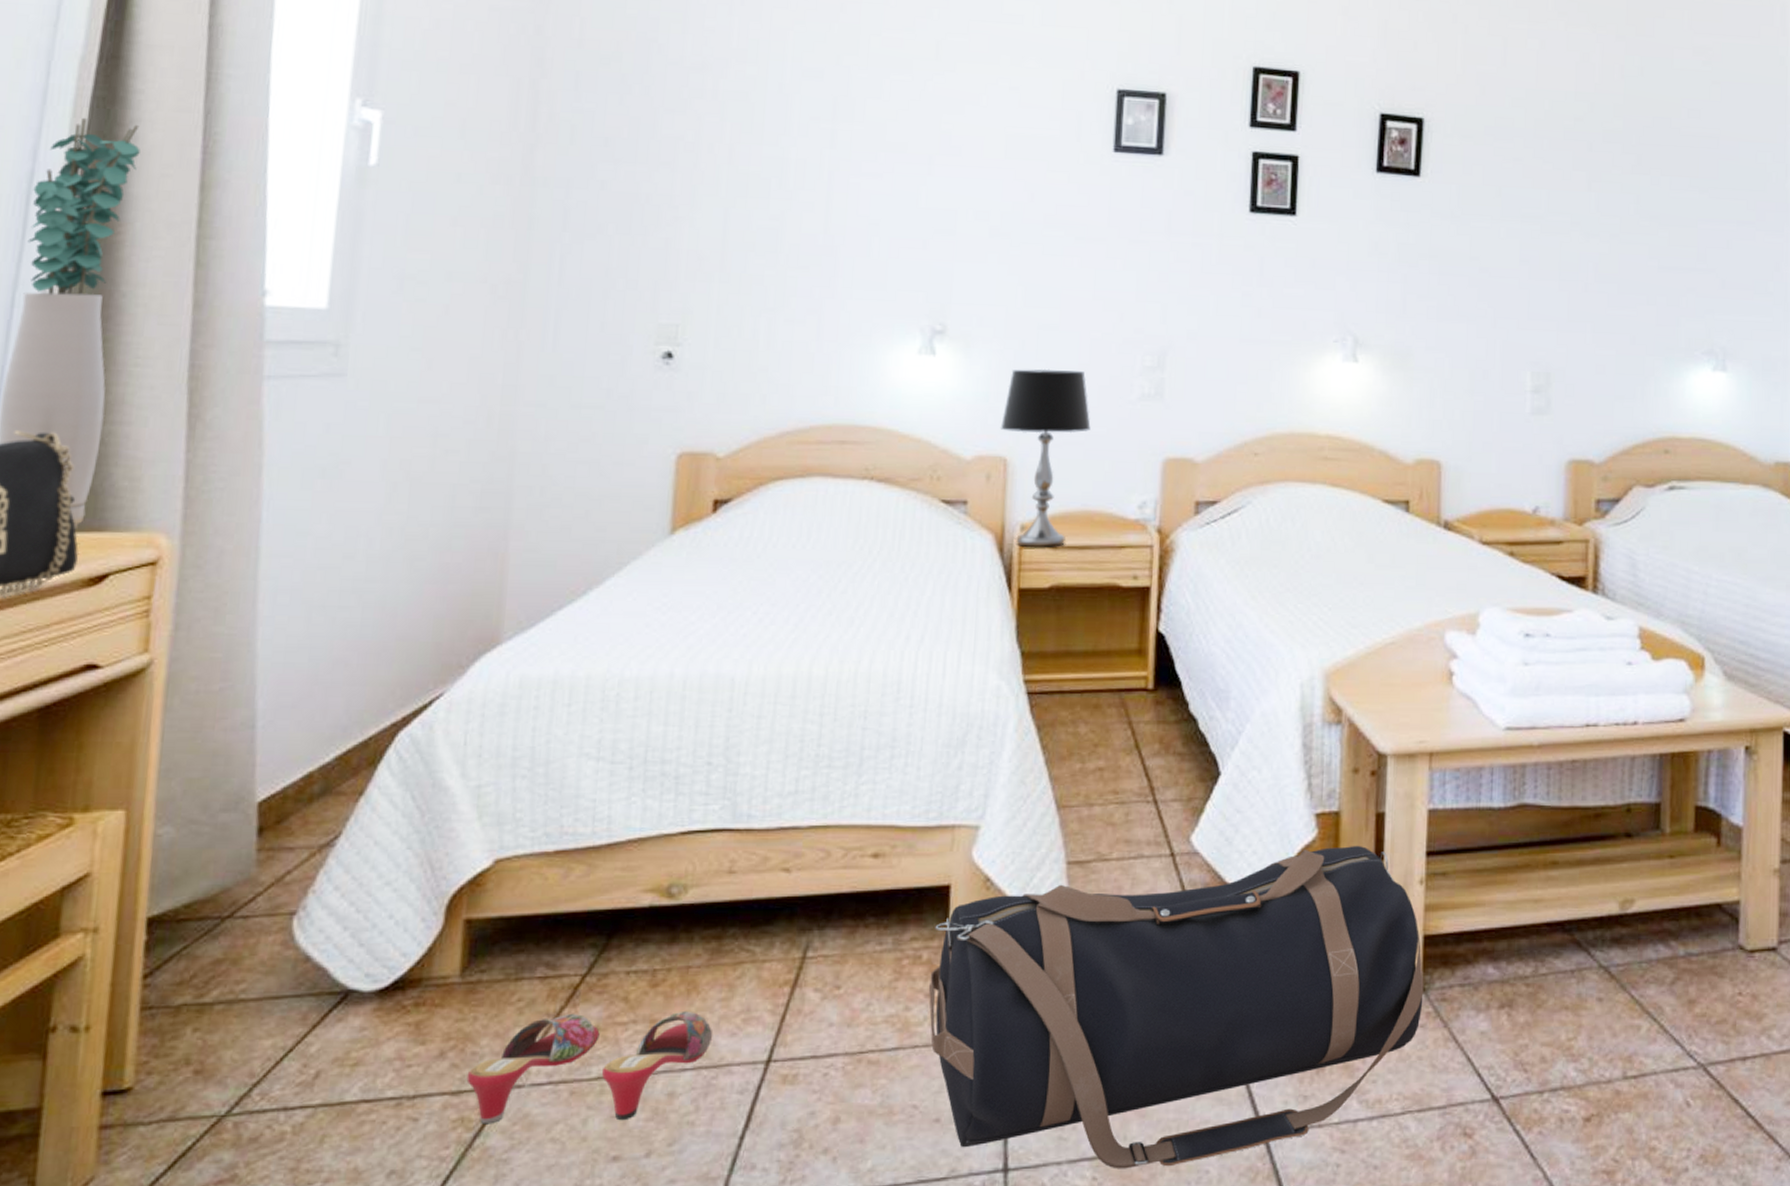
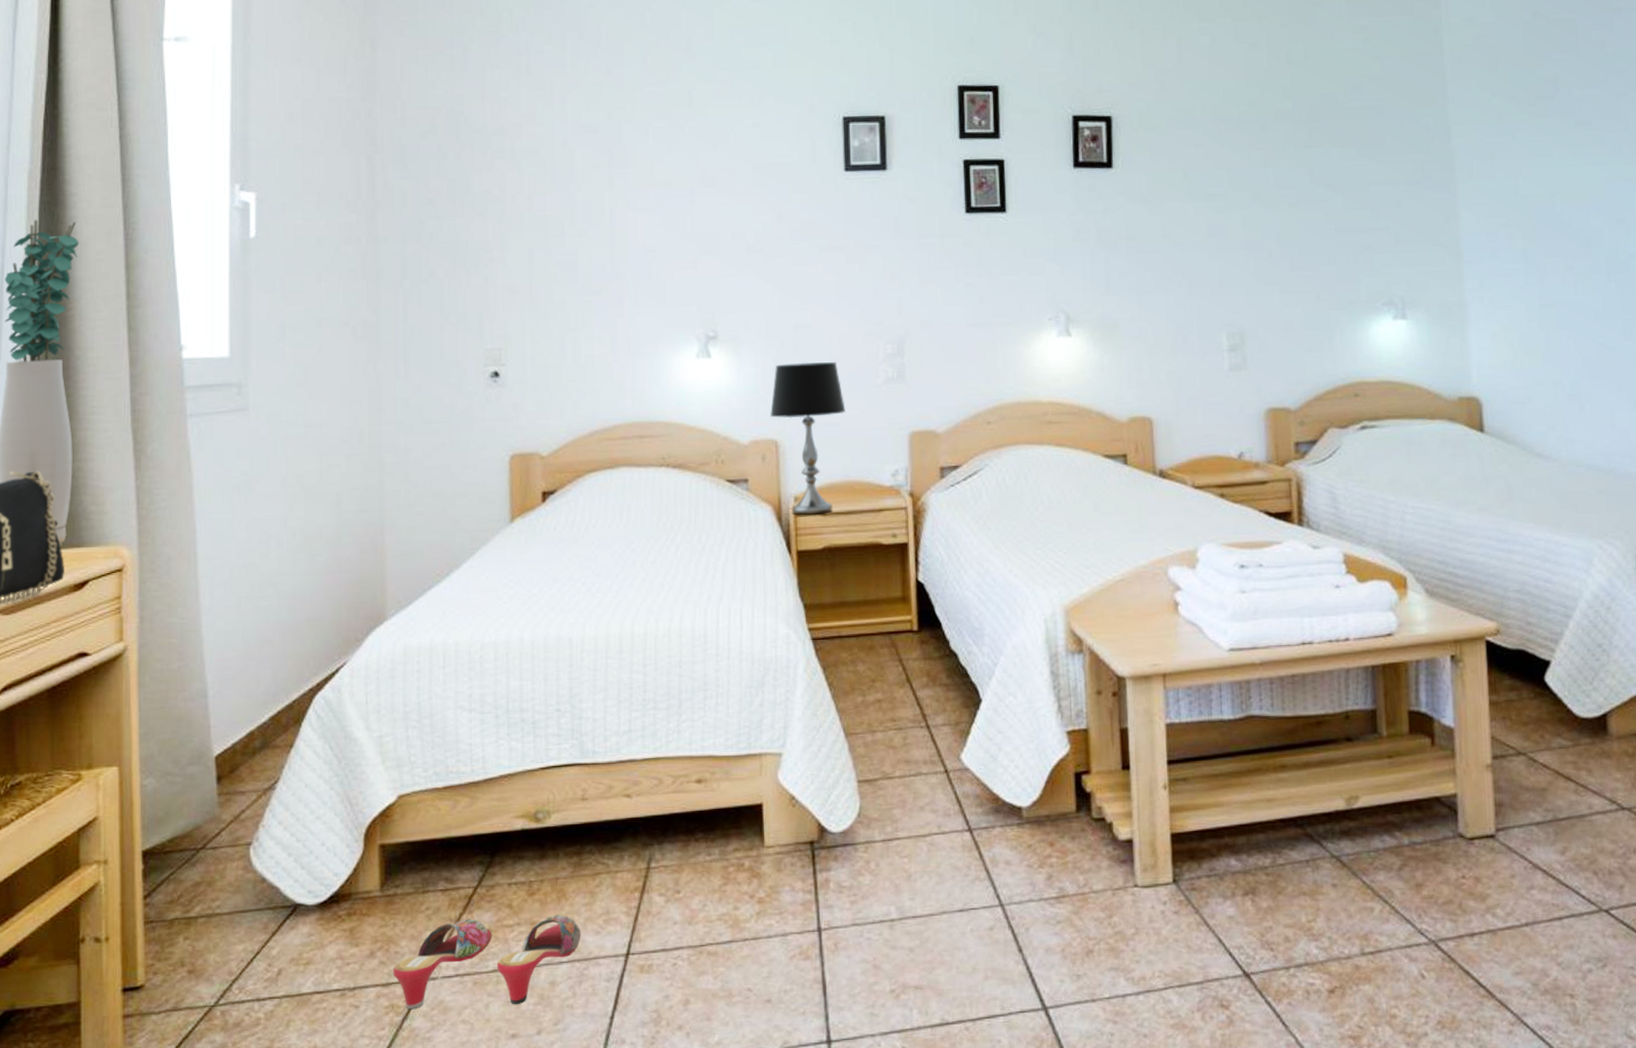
duffel bag: present [928,845,1424,1169] -> none [752,757,1175,1040]

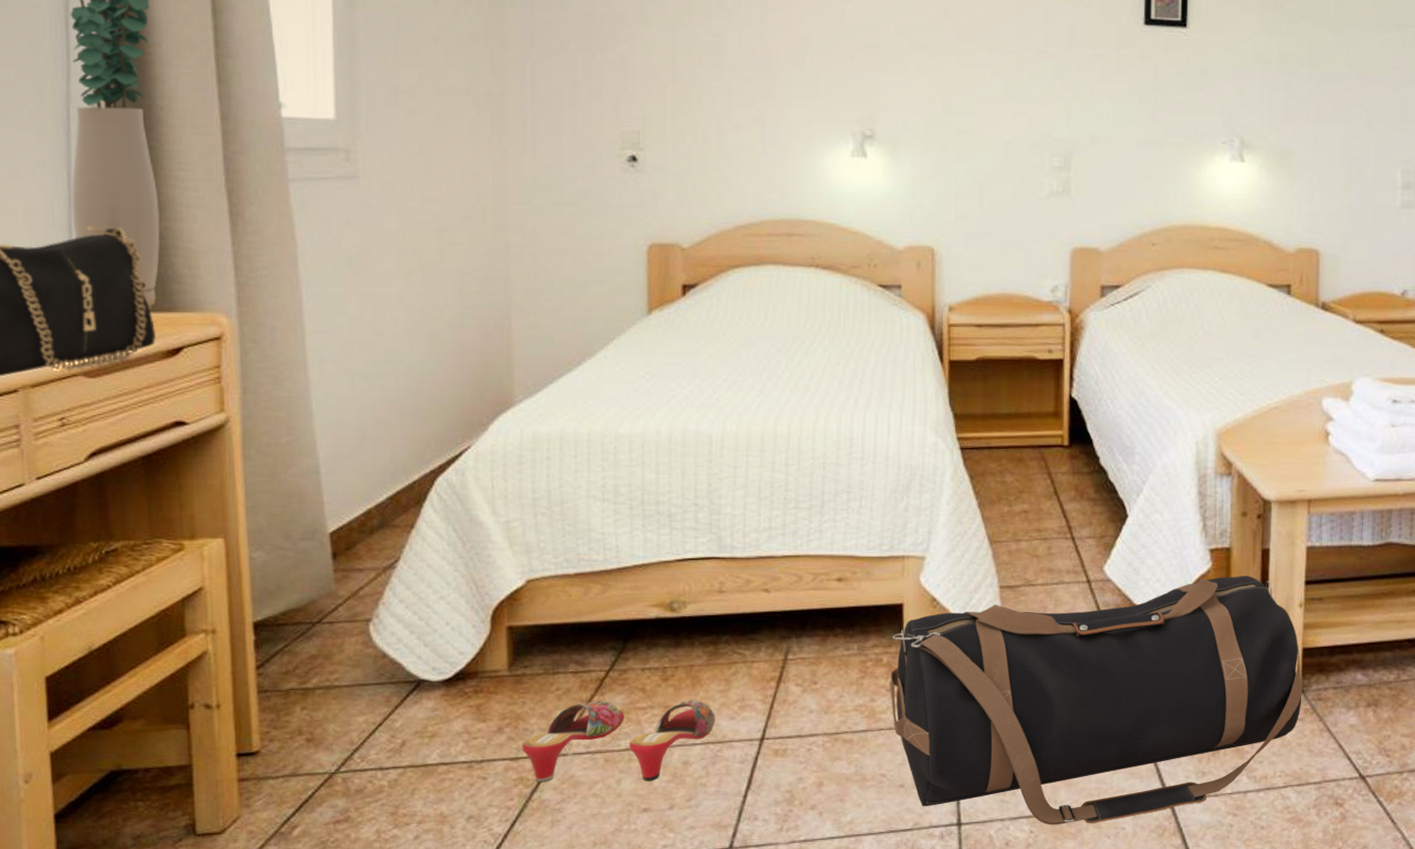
duffel bag: none [752,757,1175,1040] -> present [889,575,1303,825]
table lamp: present [769,362,846,516] -> none [926,169,1007,326]

